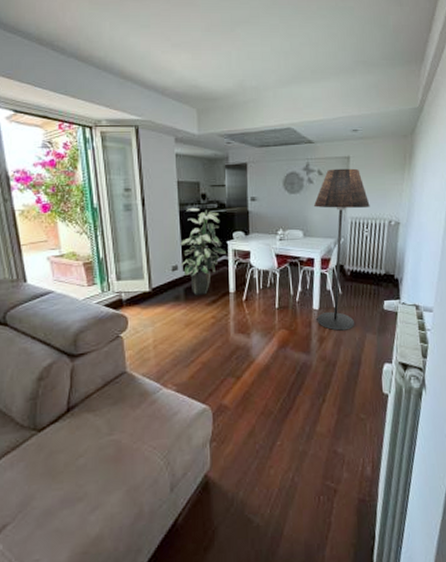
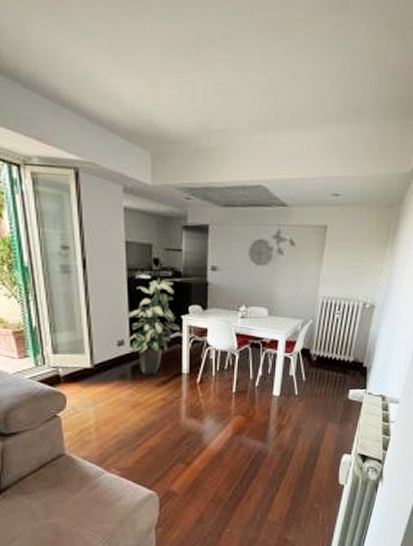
floor lamp: present [313,168,370,331] -> none [276,239,345,419]

